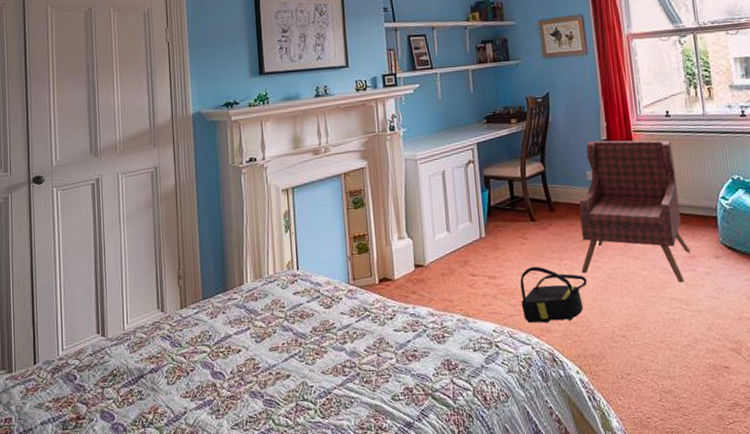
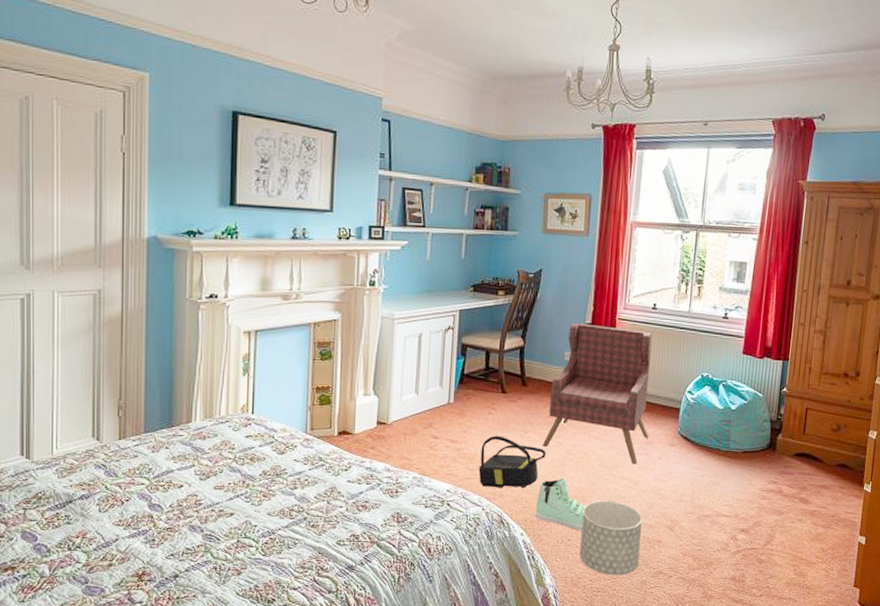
sneaker: none [586,304,640,362] -> present [535,477,585,530]
planter: none [636,325,711,412] -> present [579,500,643,576]

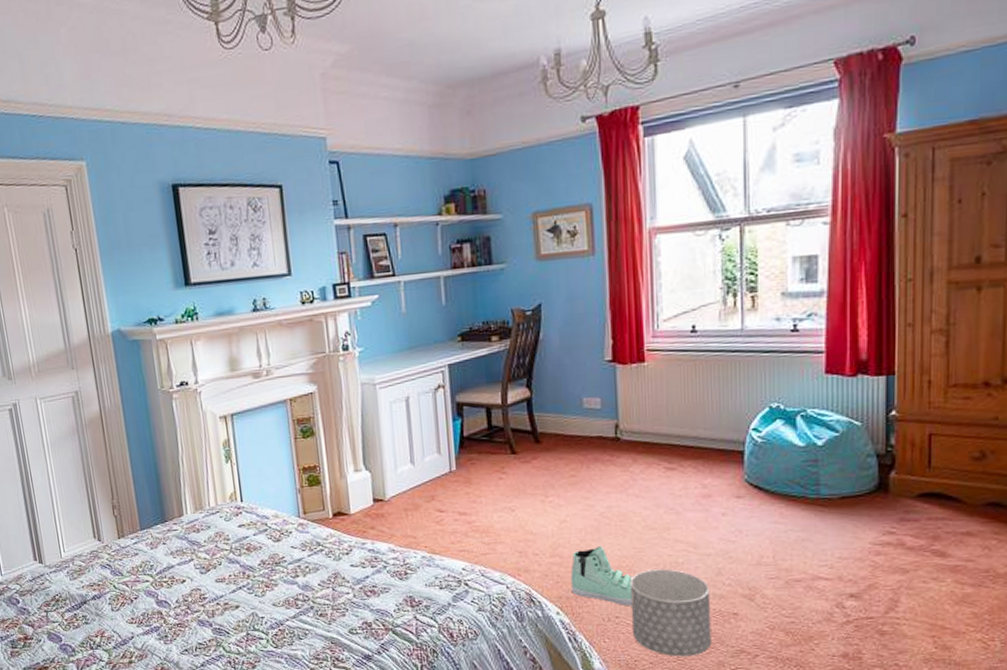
backpack: present [478,435,546,489] -> none [495,503,575,563]
armchair: present [542,322,652,464] -> none [568,360,706,524]

